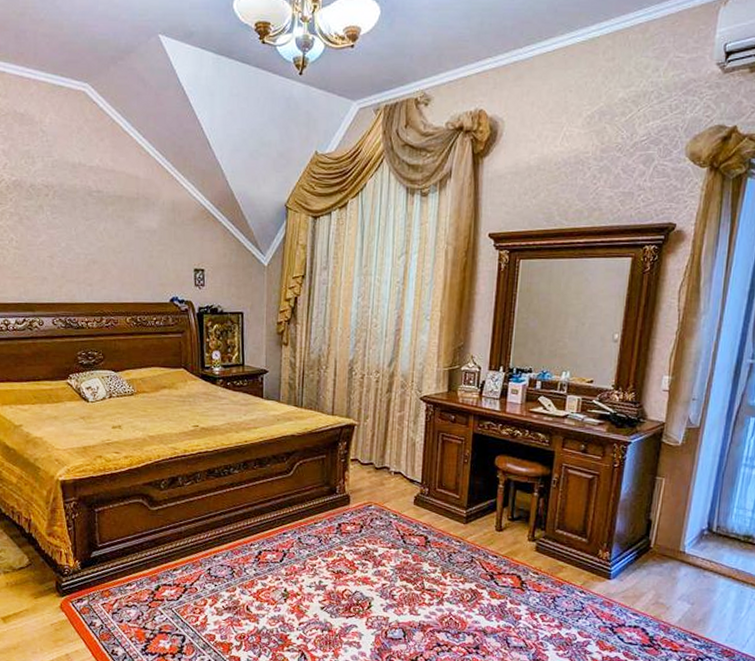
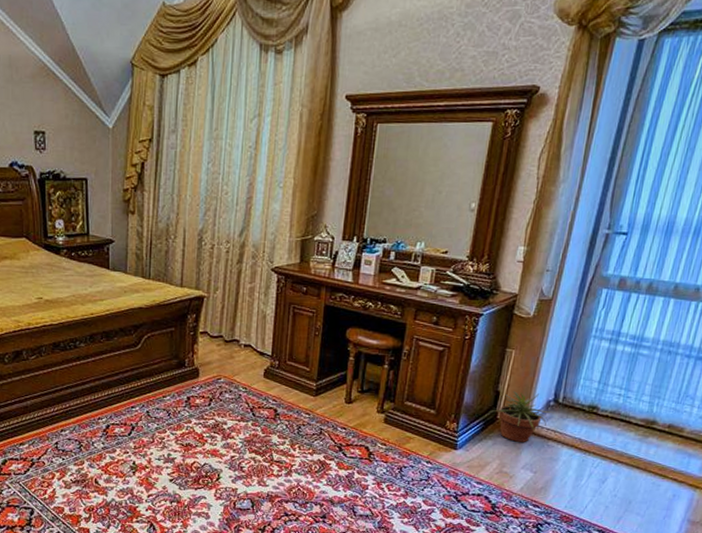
potted plant: none [641,520,709,572] -> present [488,391,554,442]

